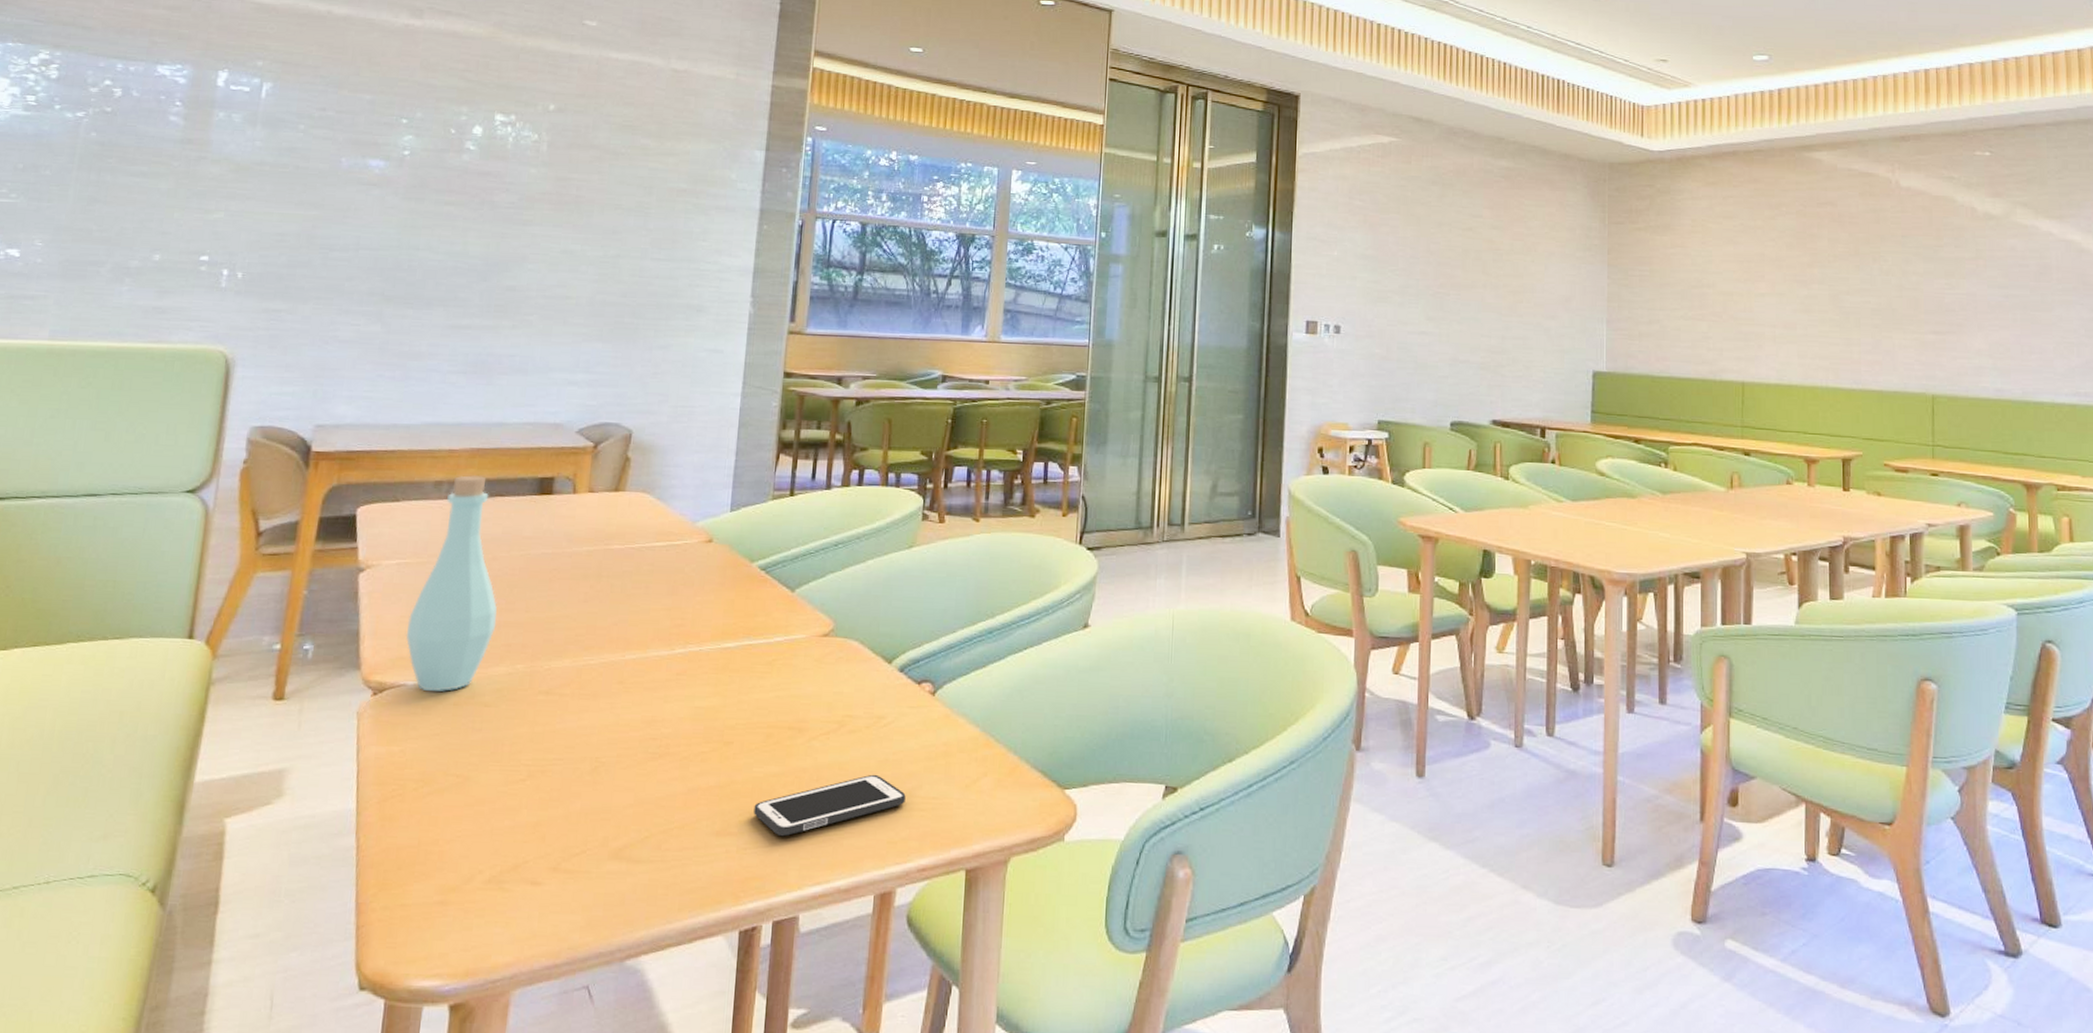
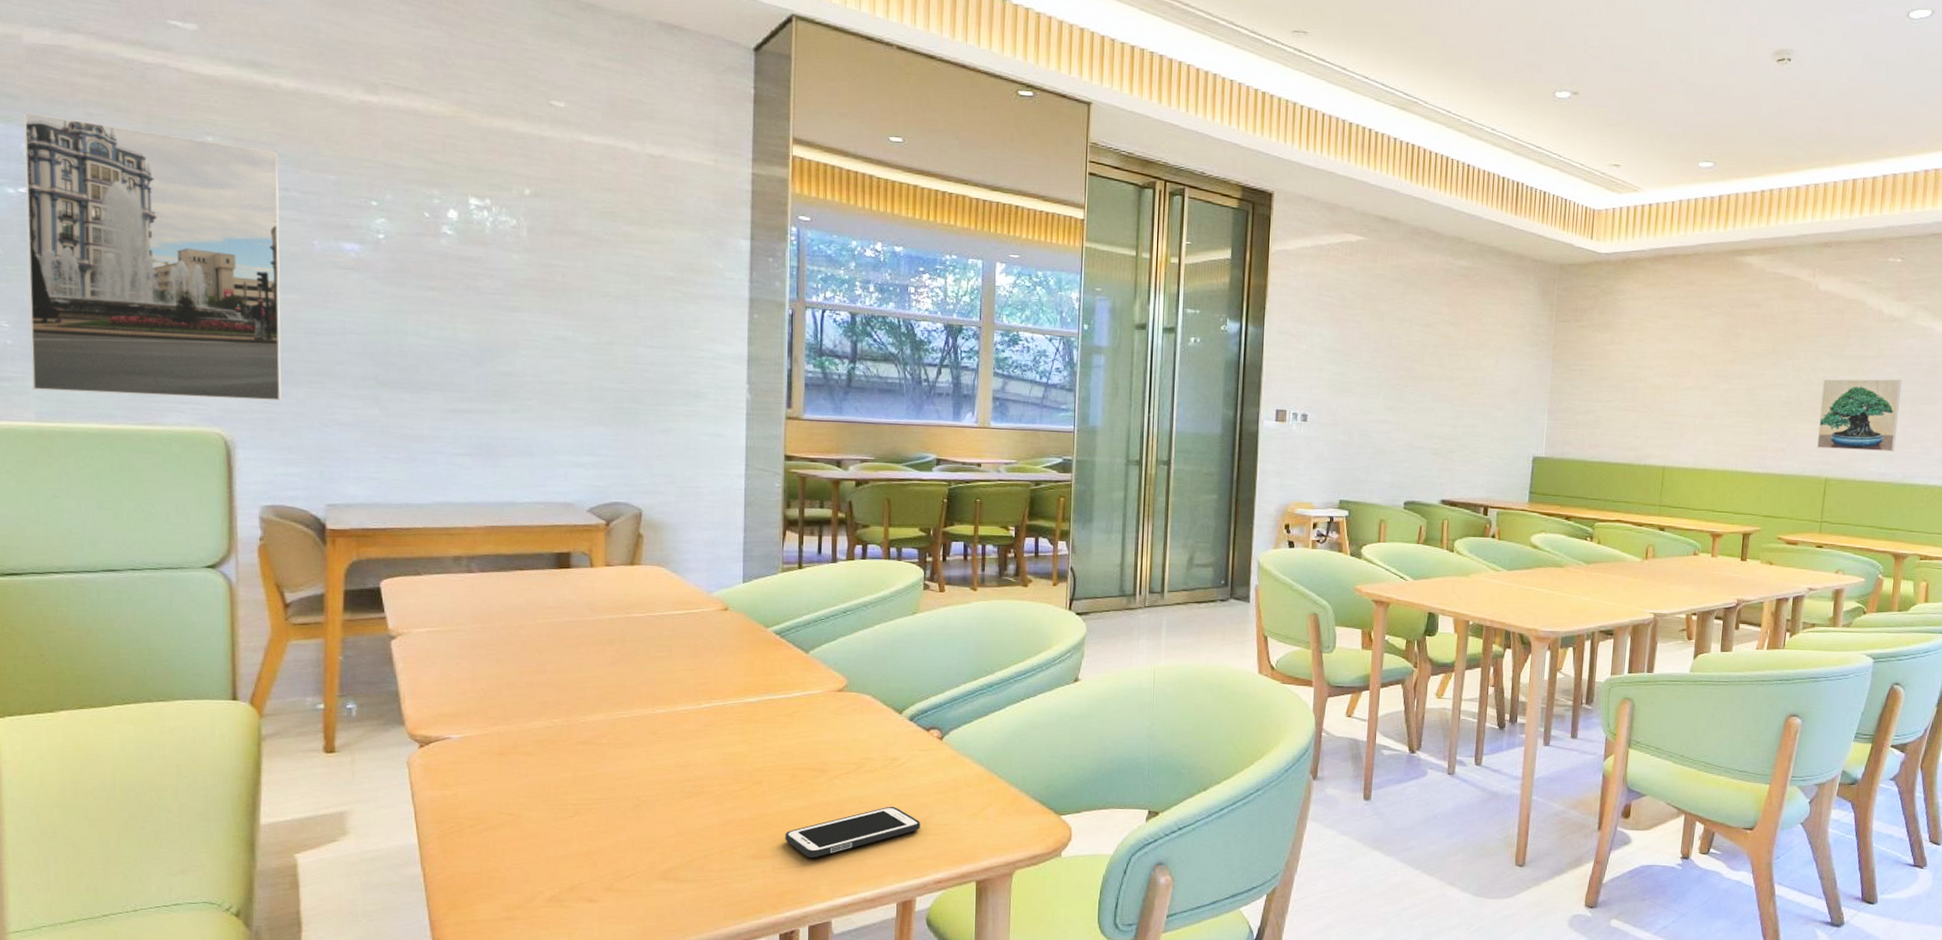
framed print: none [51,42,321,318] -> present [23,112,282,402]
bottle: present [406,475,497,691] -> none [444,551,530,743]
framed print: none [1917,282,2010,364] -> present [1817,379,1902,451]

